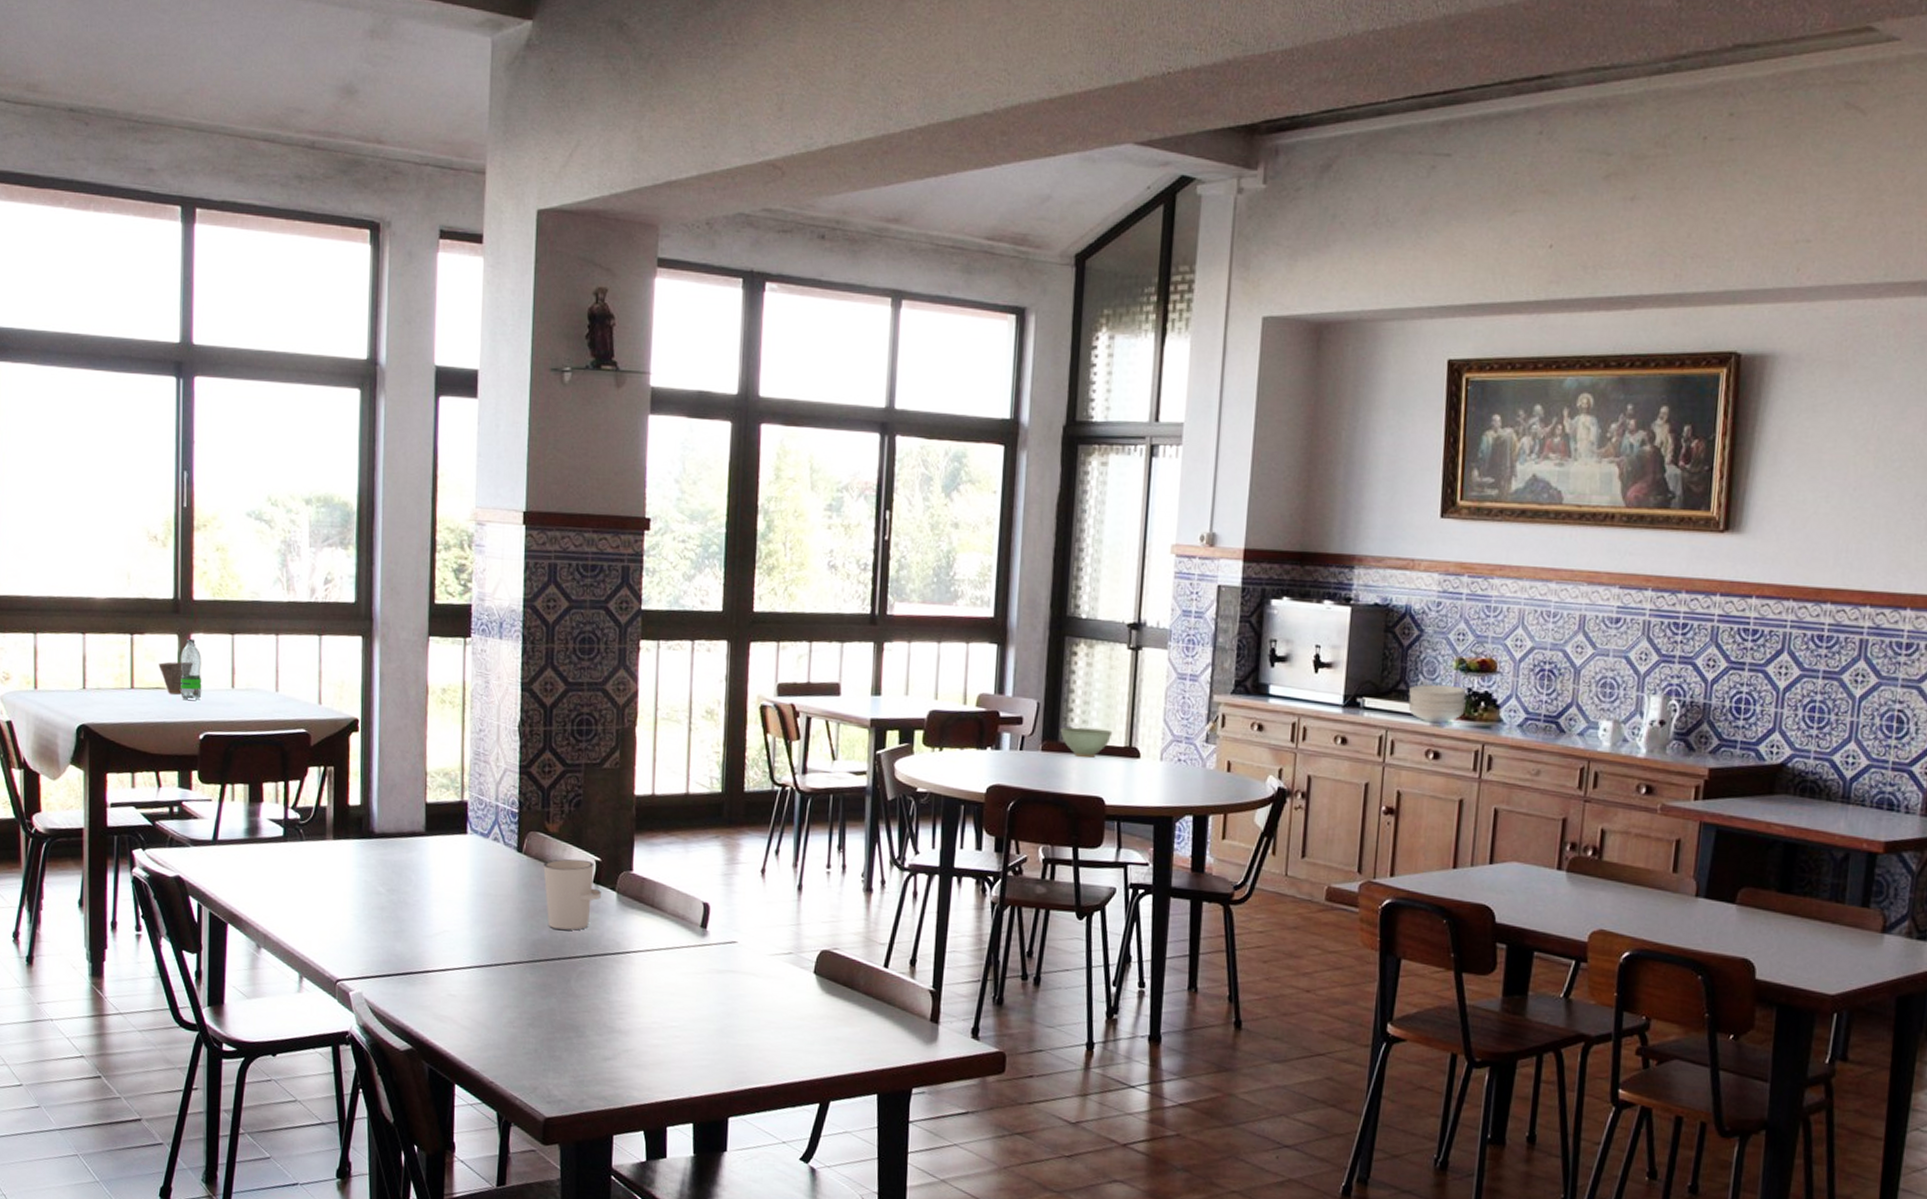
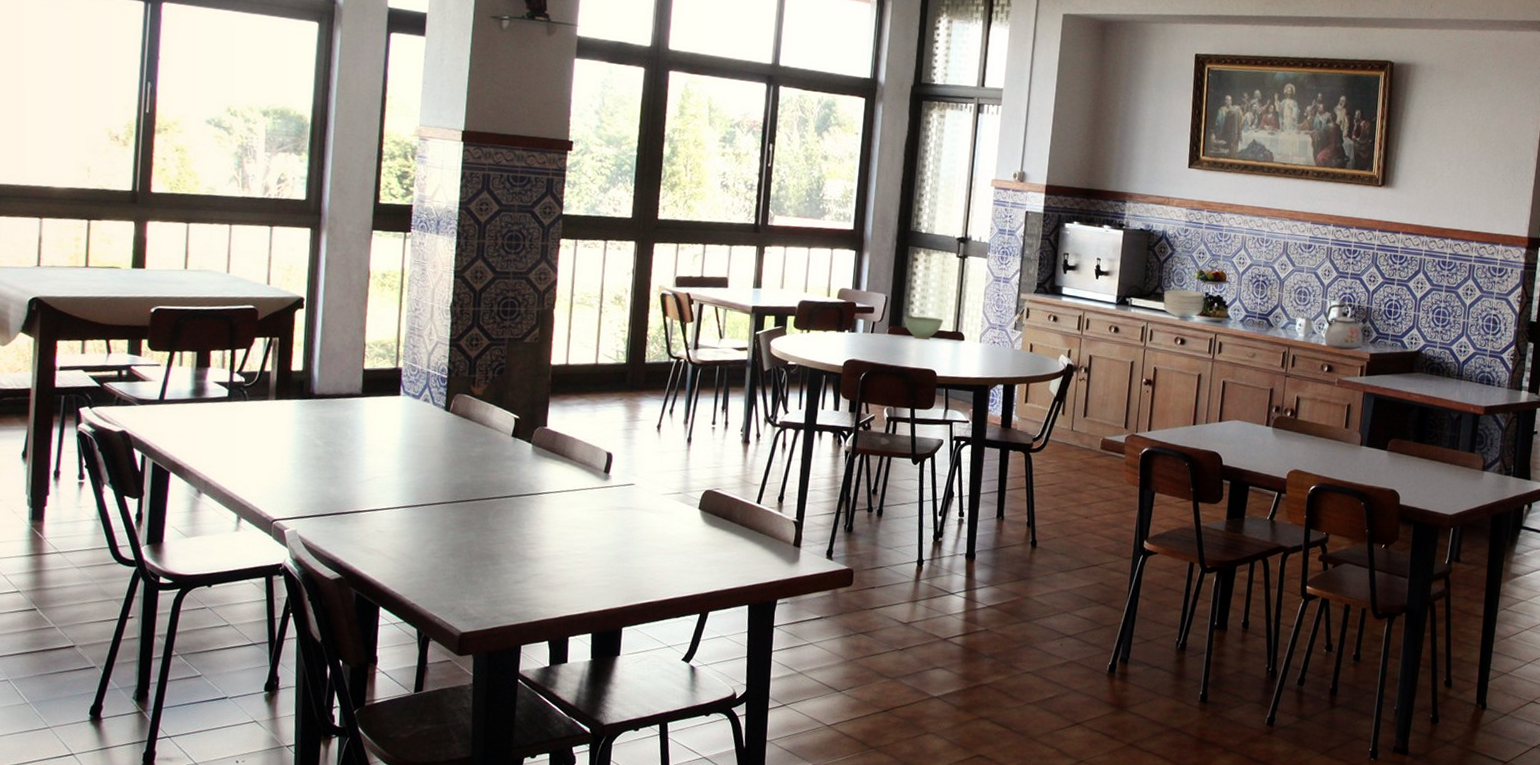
cup: present [158,661,182,696] -> none [114,244,137,275]
bottle: present [180,638,202,701] -> none [134,225,157,279]
cup: present [543,858,601,931] -> none [468,416,518,476]
kettle: none [1639,699,1701,765] -> present [1323,303,1365,351]

